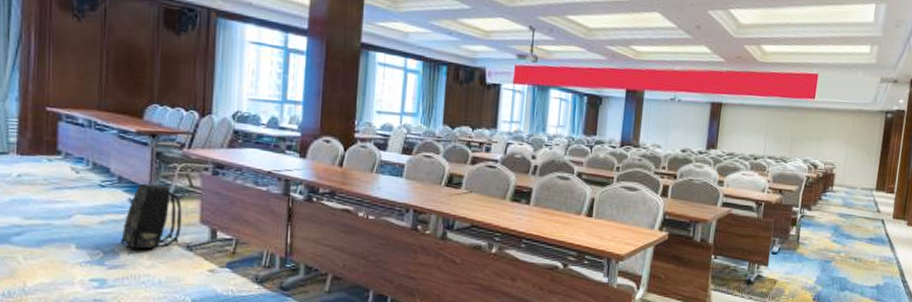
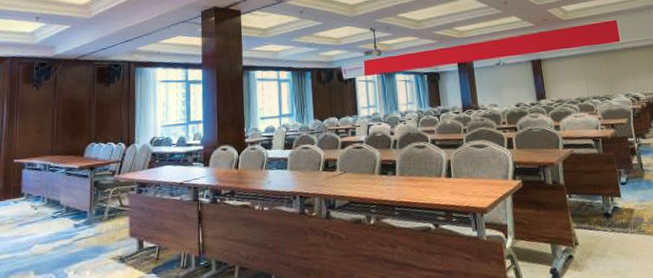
backpack: present [121,183,182,249] -> none [69,208,115,269]

